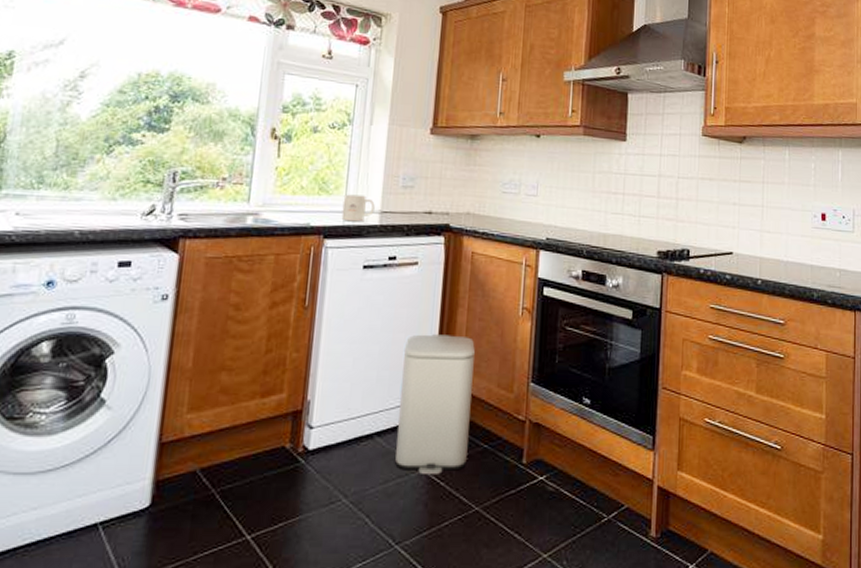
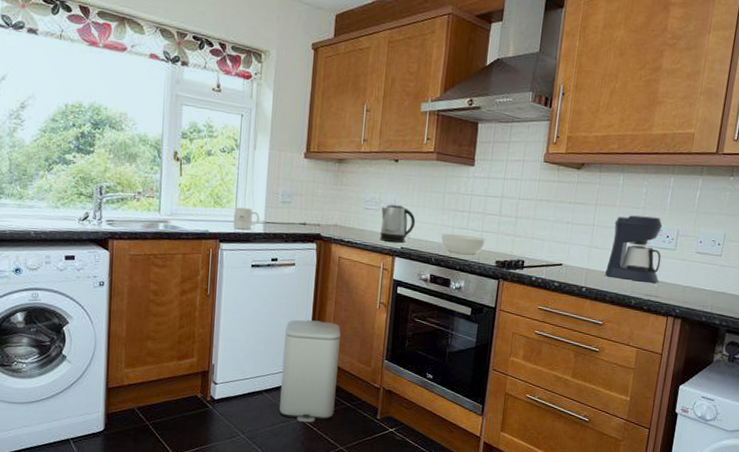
kettle: none [521,186,563,232] -> present [380,204,416,243]
bowl: none [592,220,645,245] -> present [441,234,486,255]
coffee maker: none [781,194,840,271] -> present [605,215,663,283]

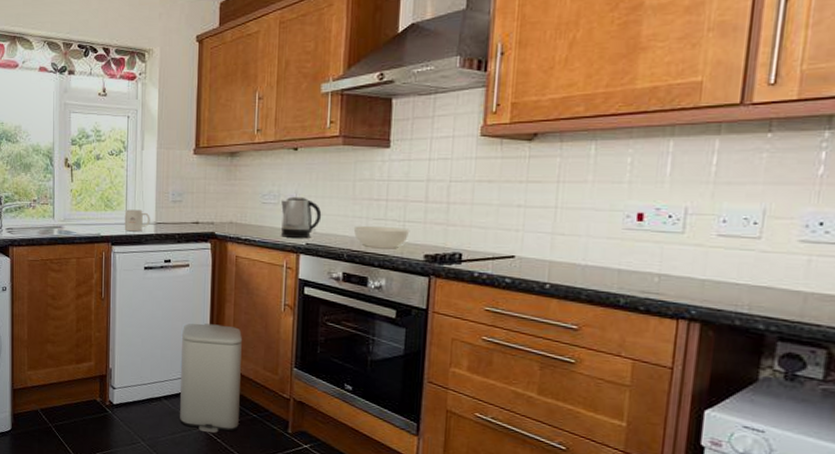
coffee maker: present [605,215,663,283] -> none [577,192,662,276]

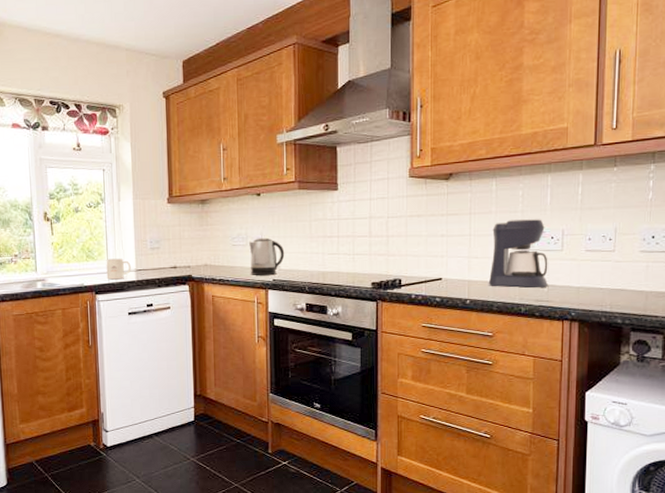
pedal bin: present [180,323,242,434] -> none [167,361,225,463]
bowl: present [353,226,410,249] -> none [312,260,359,280]
coffee maker: none [577,192,662,276] -> present [489,219,548,288]

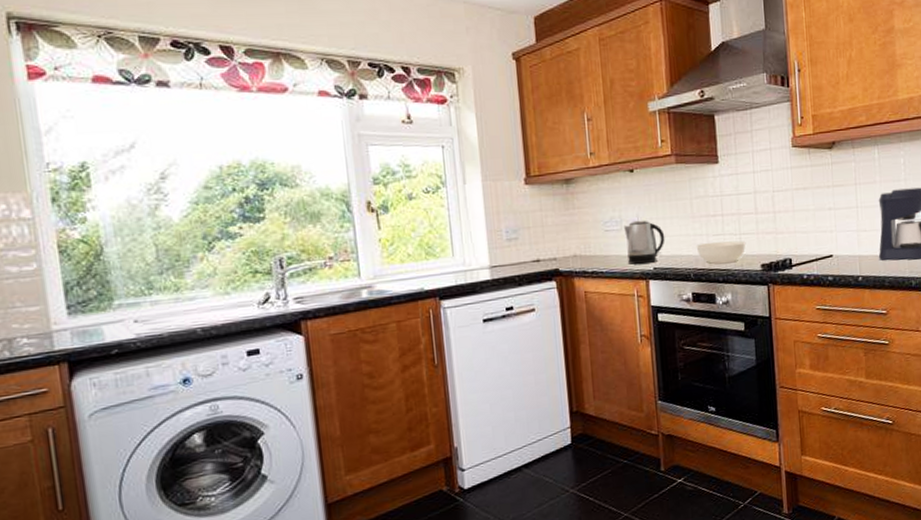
mug: present [106,258,131,280] -> none [451,253,484,281]
bowl: none [312,260,359,280] -> present [696,240,746,265]

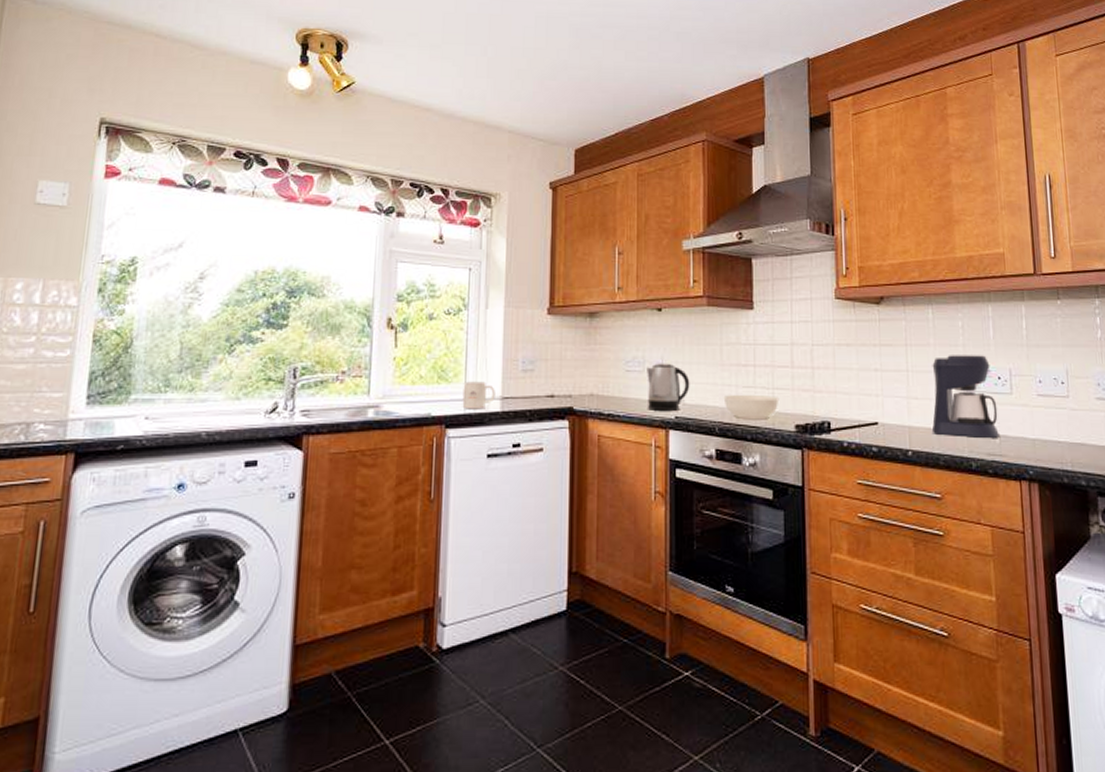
mug: none [451,253,484,281] -> present [462,381,495,410]

